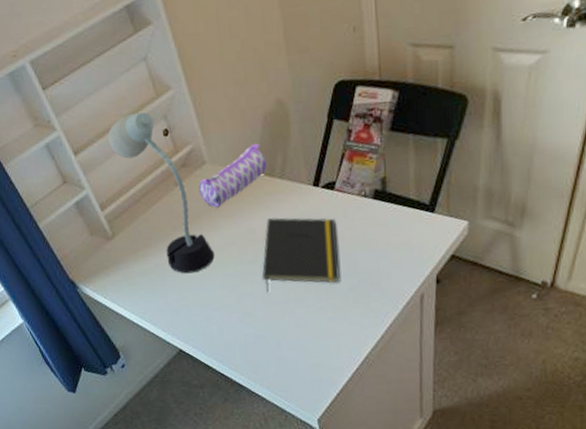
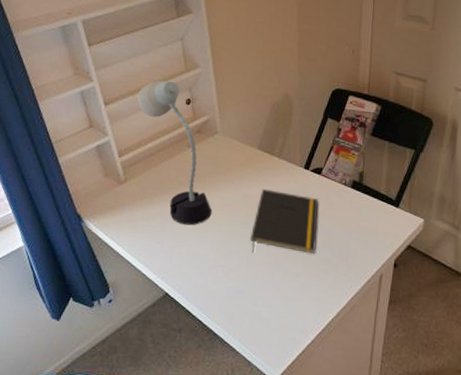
pencil case: present [198,143,268,208] -> none [207,124,269,172]

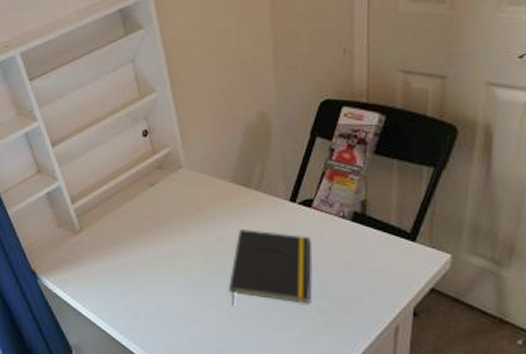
desk lamp: present [137,80,212,226] -> none [88,111,182,277]

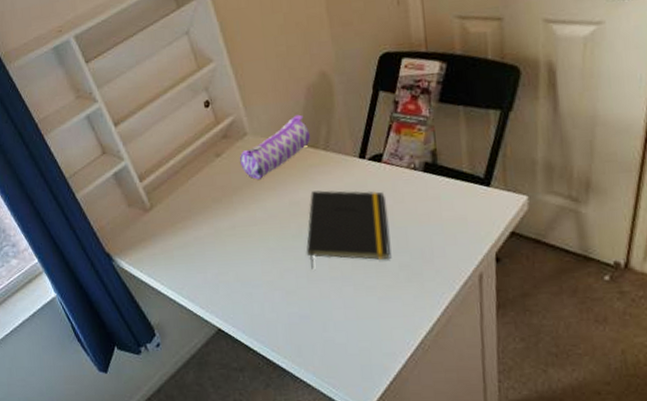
pencil case: none [171,152,245,213] -> present [239,114,311,180]

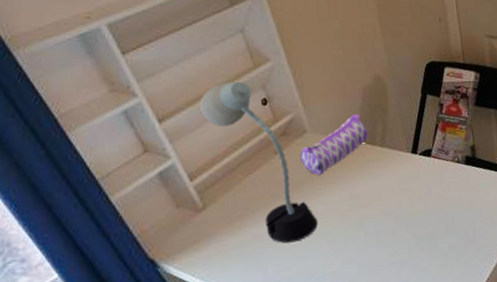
desk lamp: none [149,84,256,248] -> present [199,81,318,243]
notepad: present [306,190,390,269] -> none [366,182,441,257]

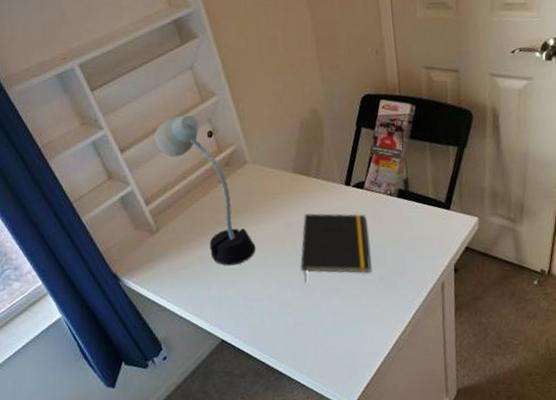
pencil case: present [299,114,369,175] -> none [240,146,304,204]
notepad: none [366,182,441,257] -> present [300,213,371,283]

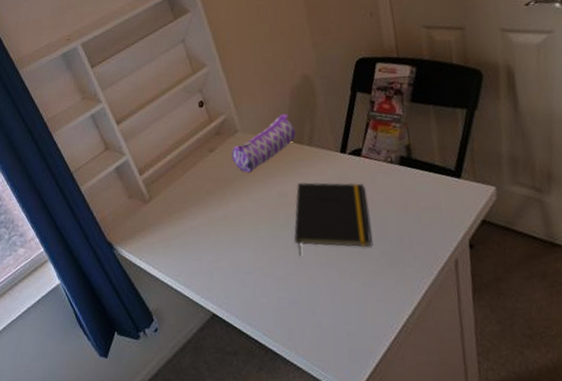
desk lamp: present [154,115,256,266] -> none [148,86,247,236]
pencil case: none [240,146,304,204] -> present [231,113,296,173]

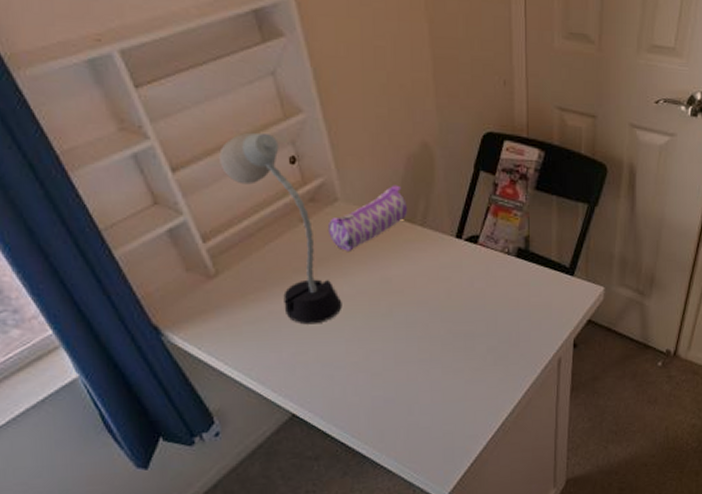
desk lamp: none [148,86,247,236] -> present [219,132,342,325]
notepad: present [294,182,372,256] -> none [395,268,479,351]

